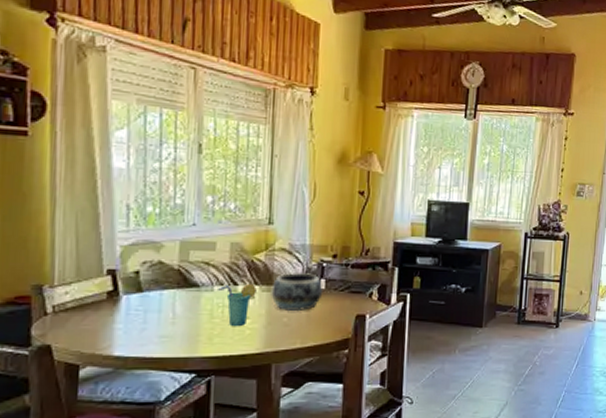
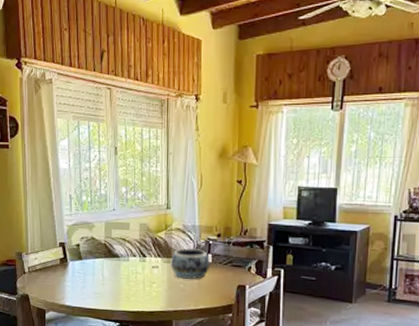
cup: present [218,283,257,327] -> none [132,255,160,290]

